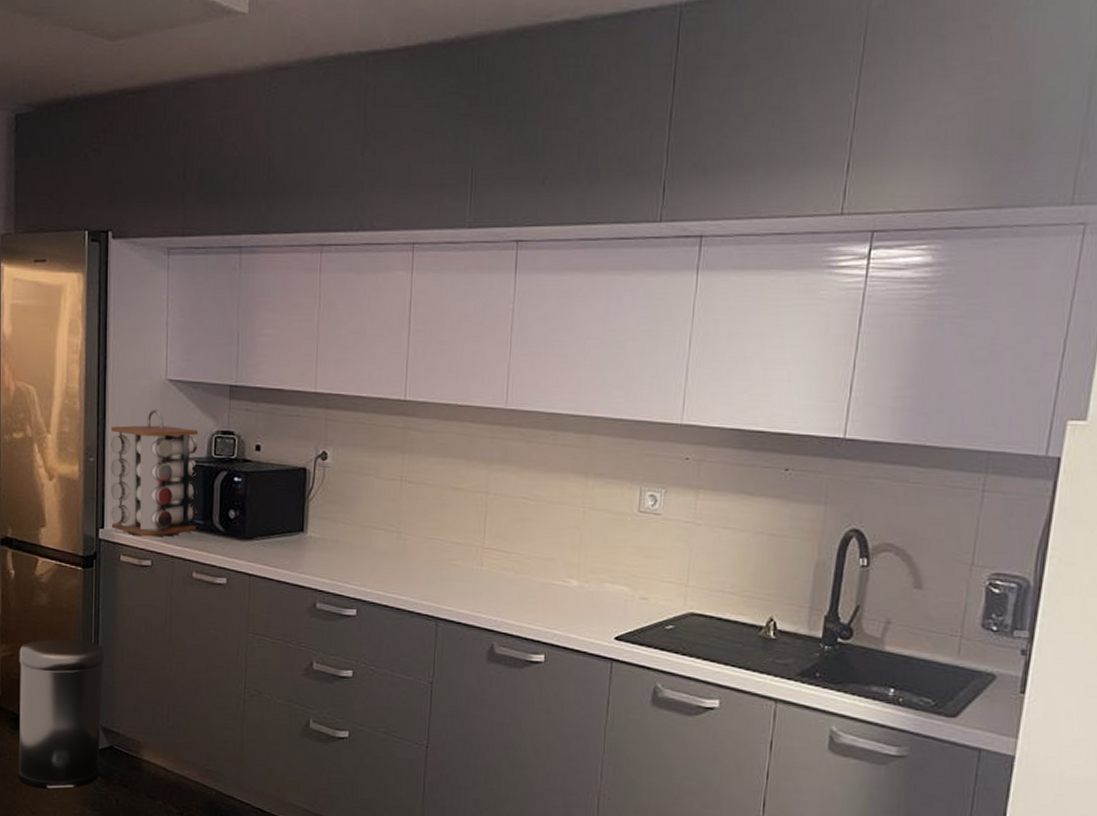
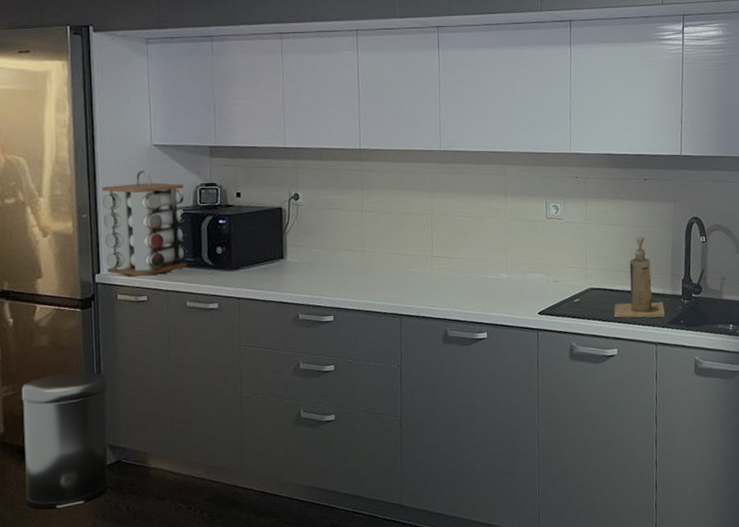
soap dispenser: none [718,549,795,666] -> present [613,236,666,318]

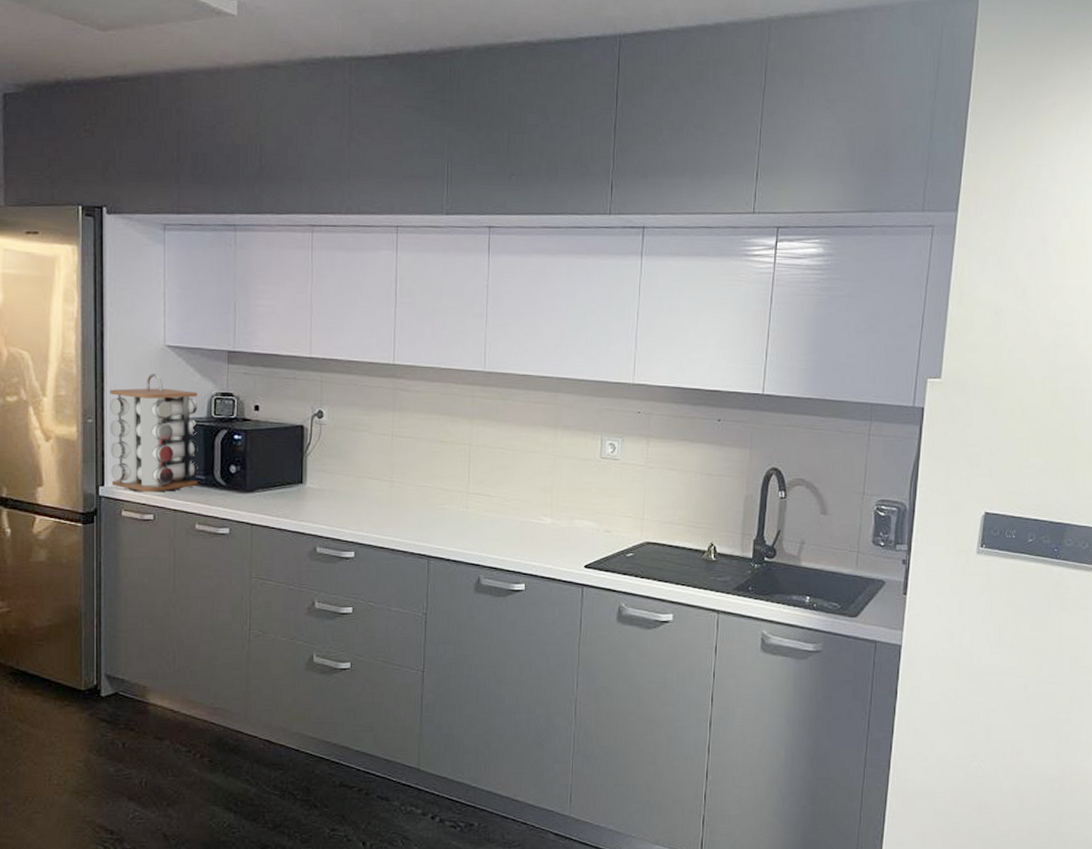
pedal bin: present [21,372,108,510] -> none [17,593,108,739]
soap dispenser: present [613,236,666,318] -> none [671,486,732,583]

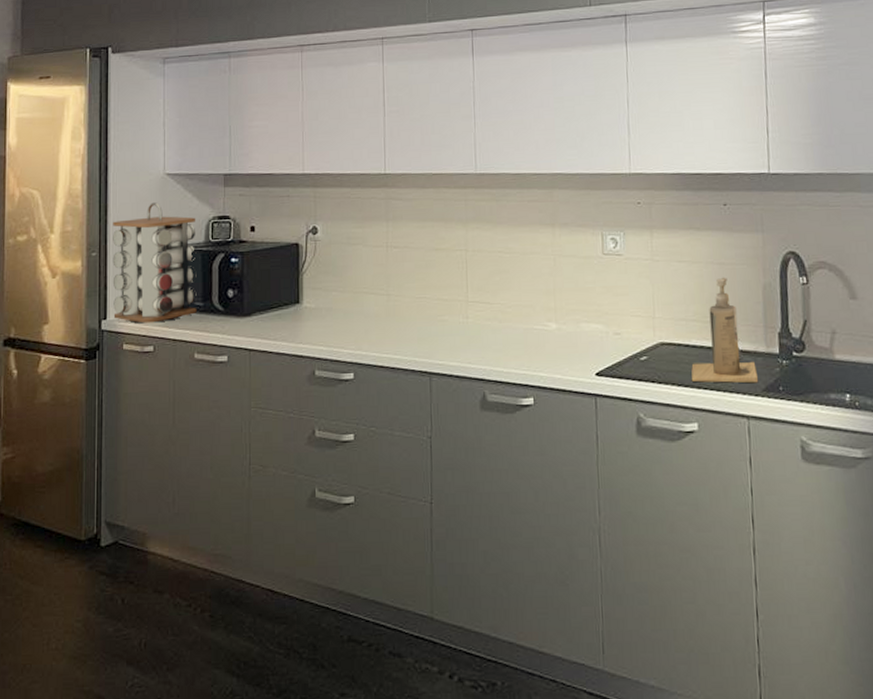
soap dispenser: none [671,486,732,583] -> present [691,277,759,383]

